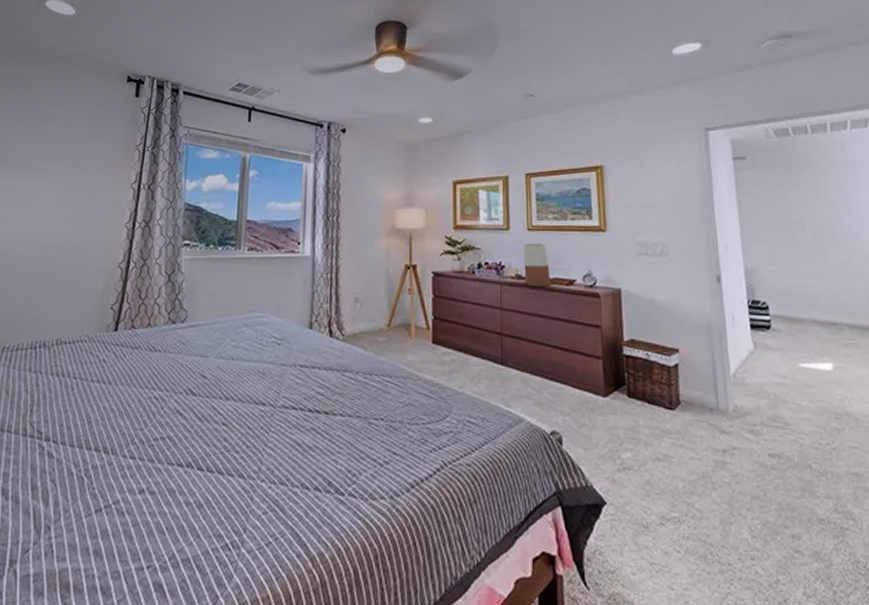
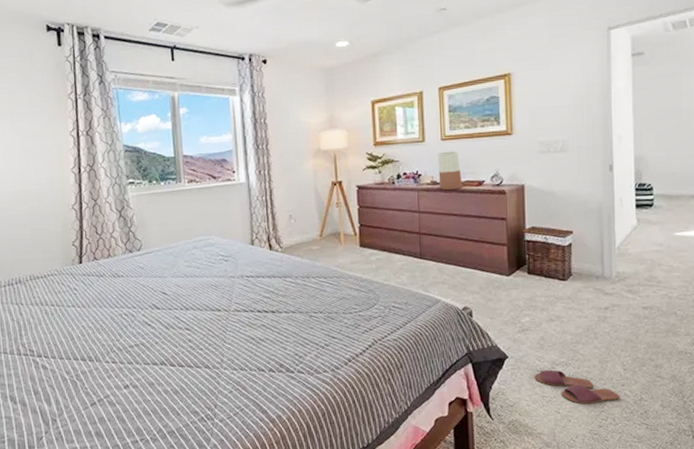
slippers: none [639,526,750,581] -> present [534,369,620,404]

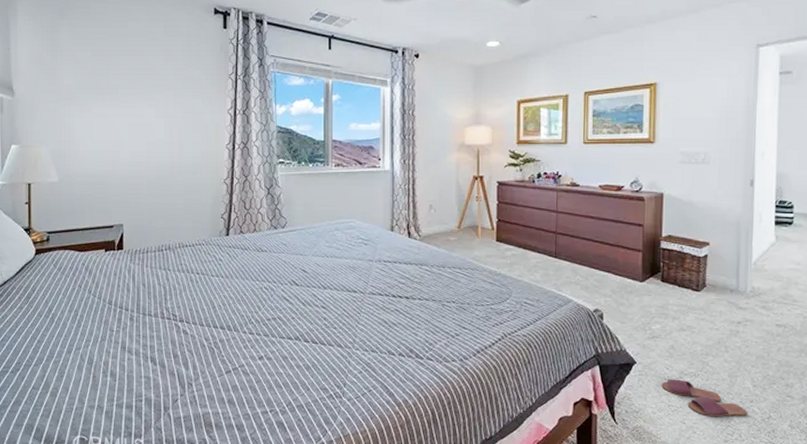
vase: present [438,151,463,191] -> none [578,155,602,193]

